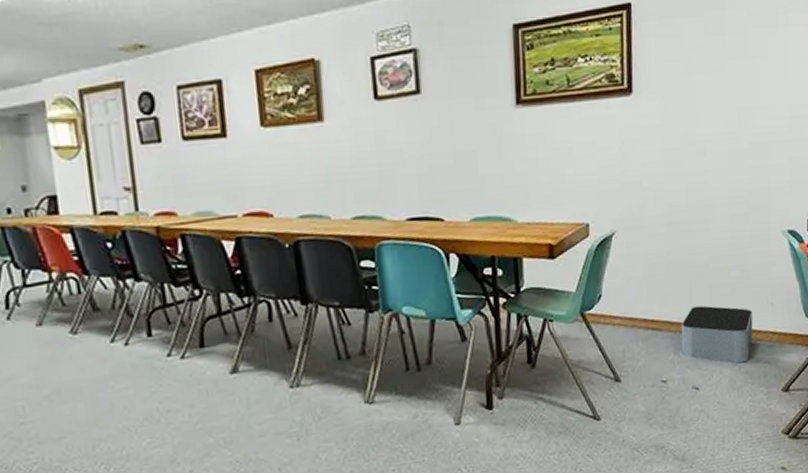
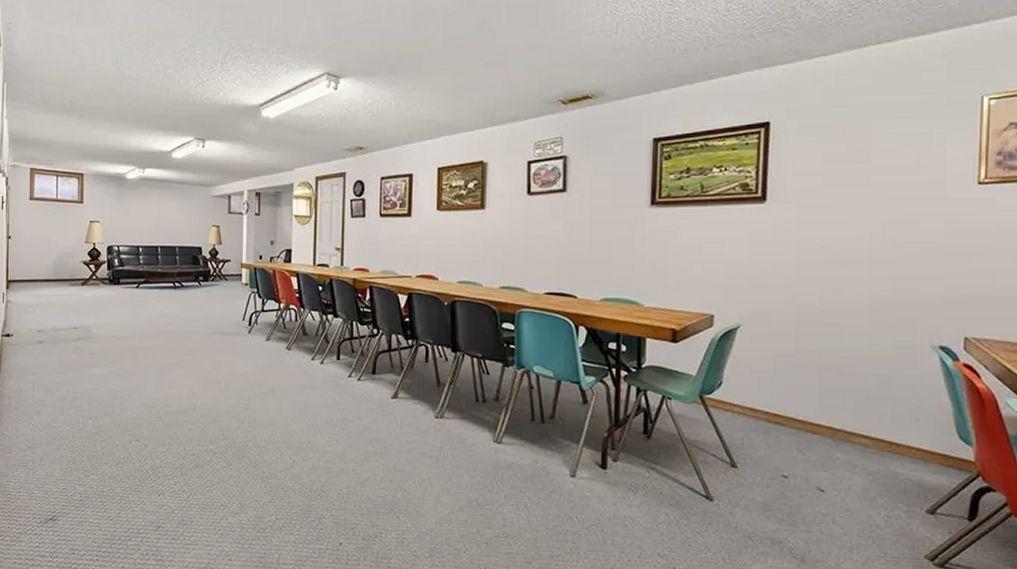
storage bin: present [681,305,753,364] -> none [806,408,892,474]

